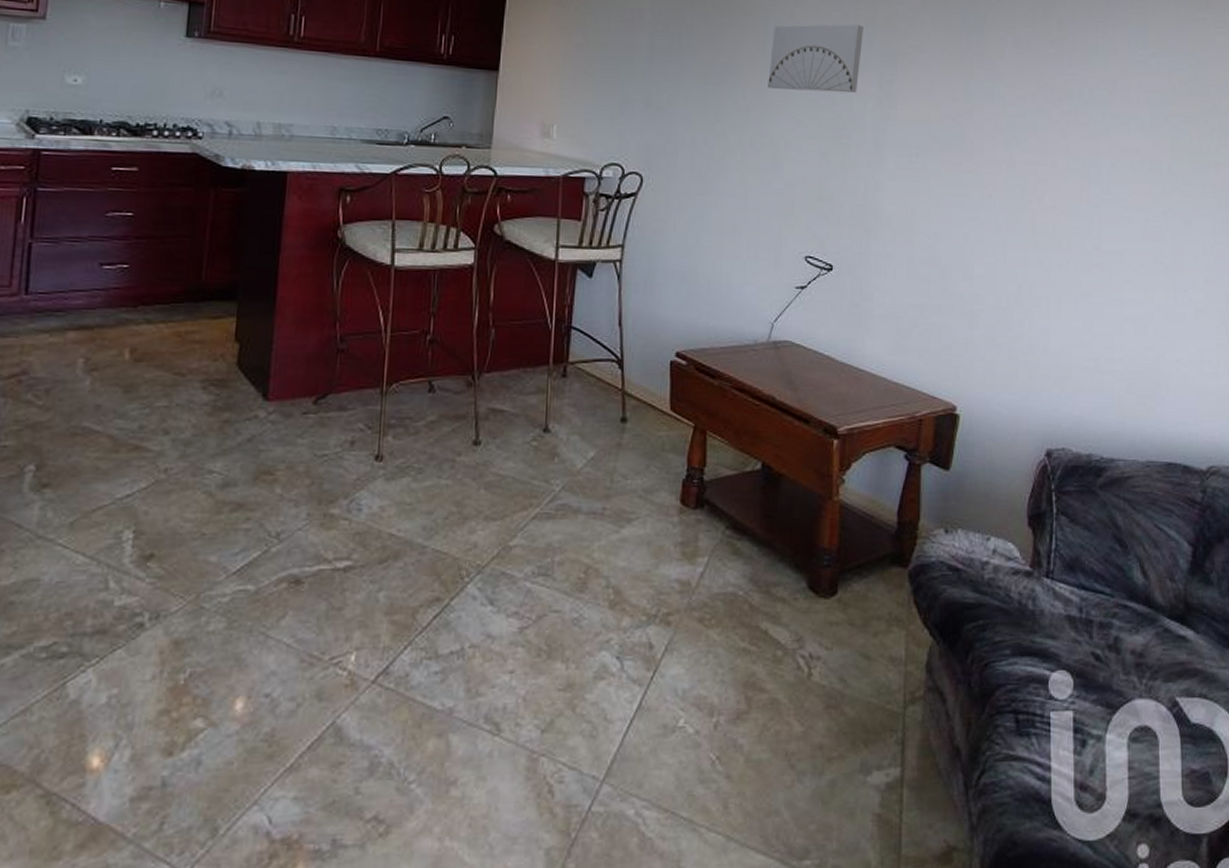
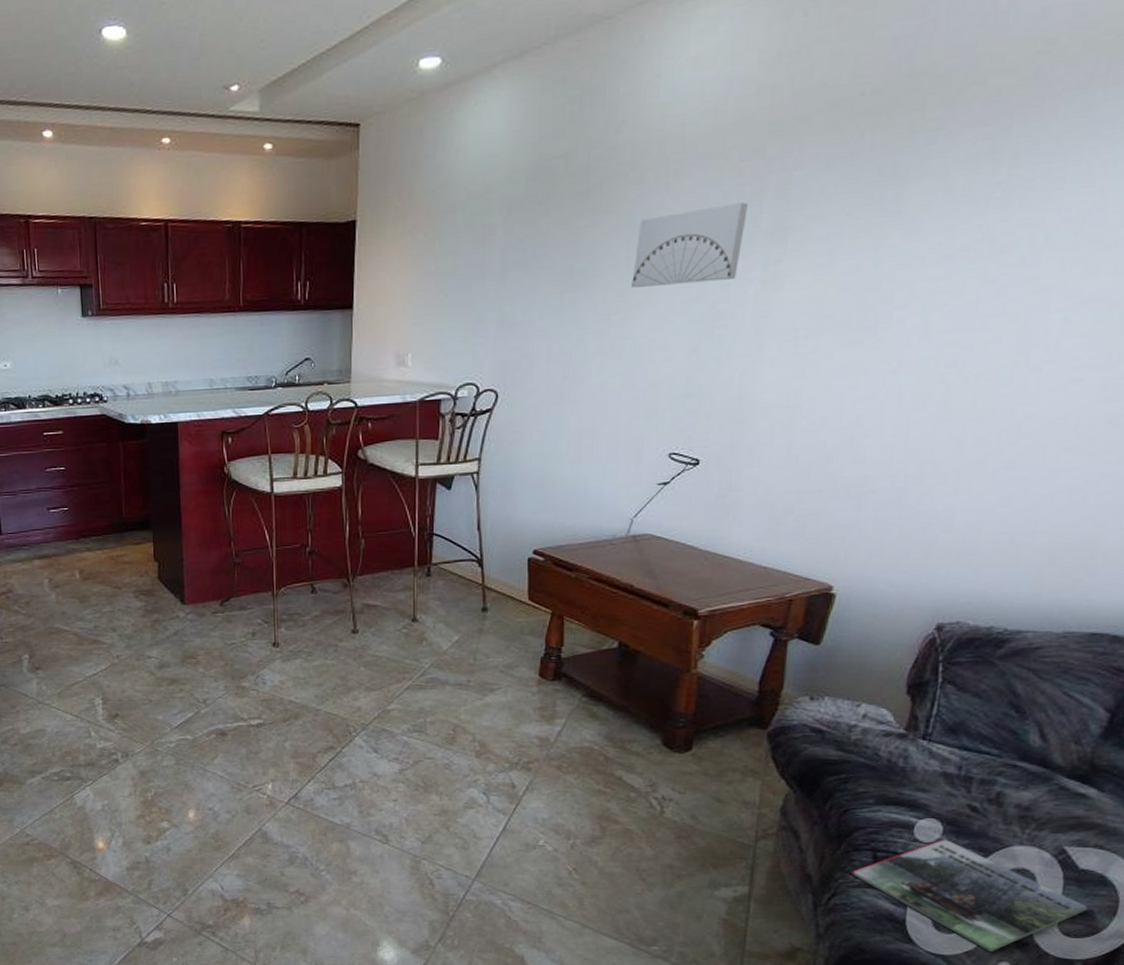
magazine: none [997,694,1204,832] -> present [851,839,1088,951]

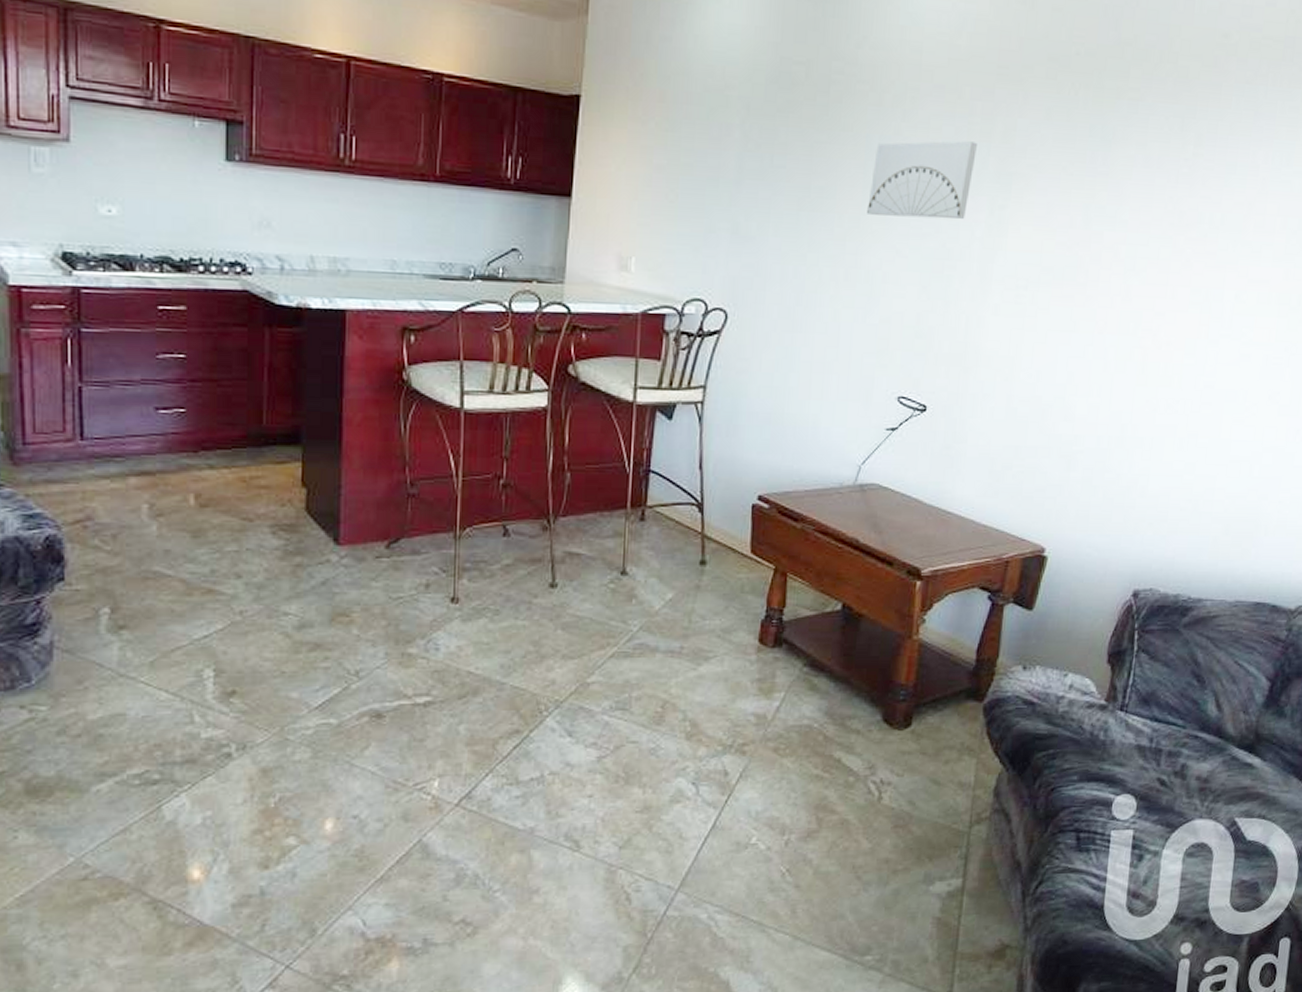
magazine: present [851,839,1088,951] -> none [1057,815,1254,932]

